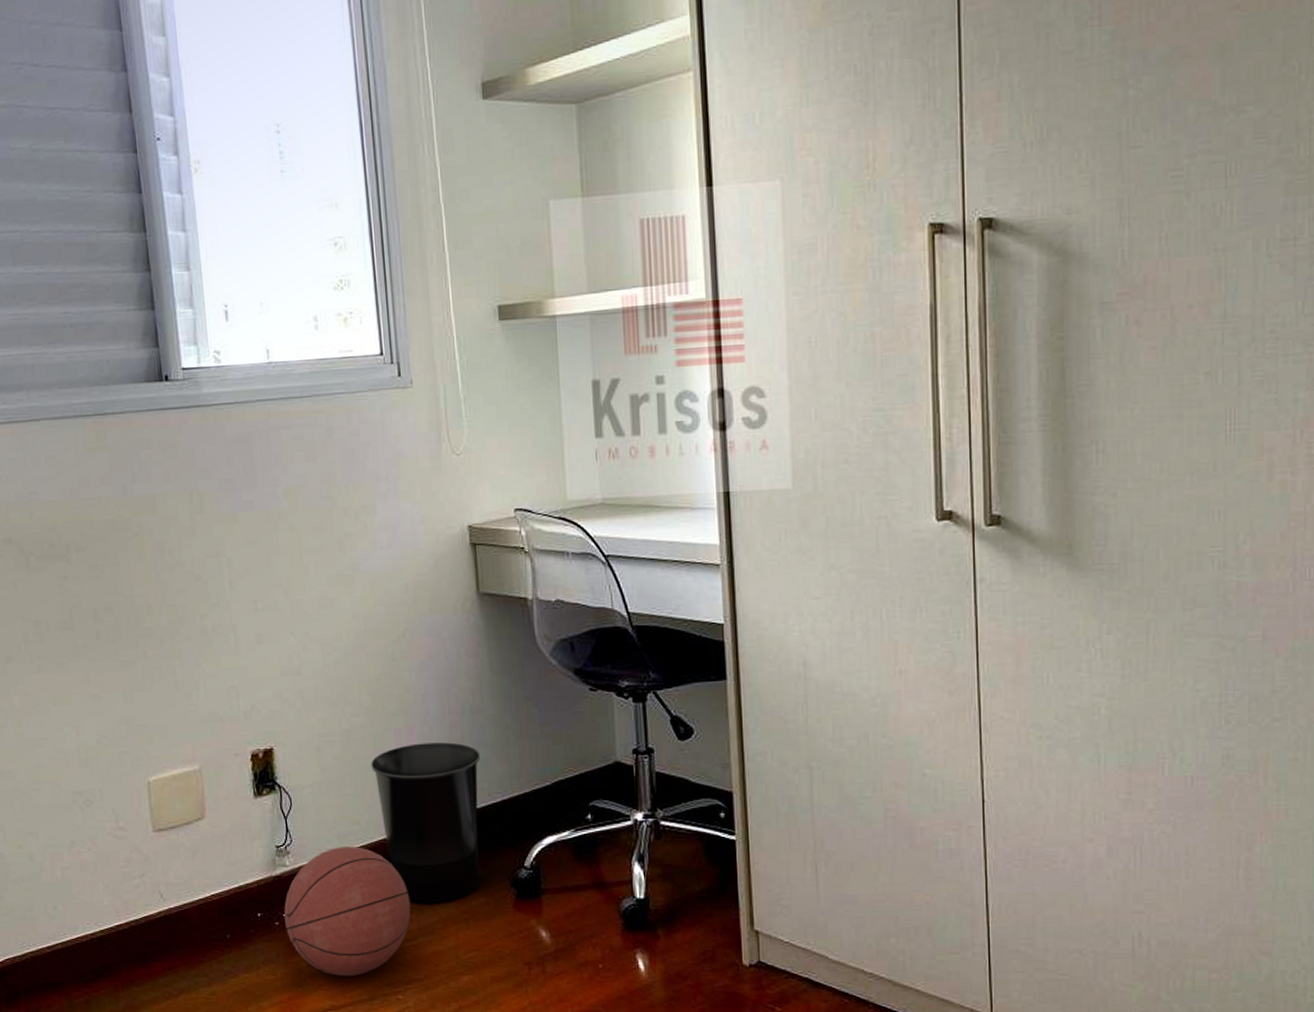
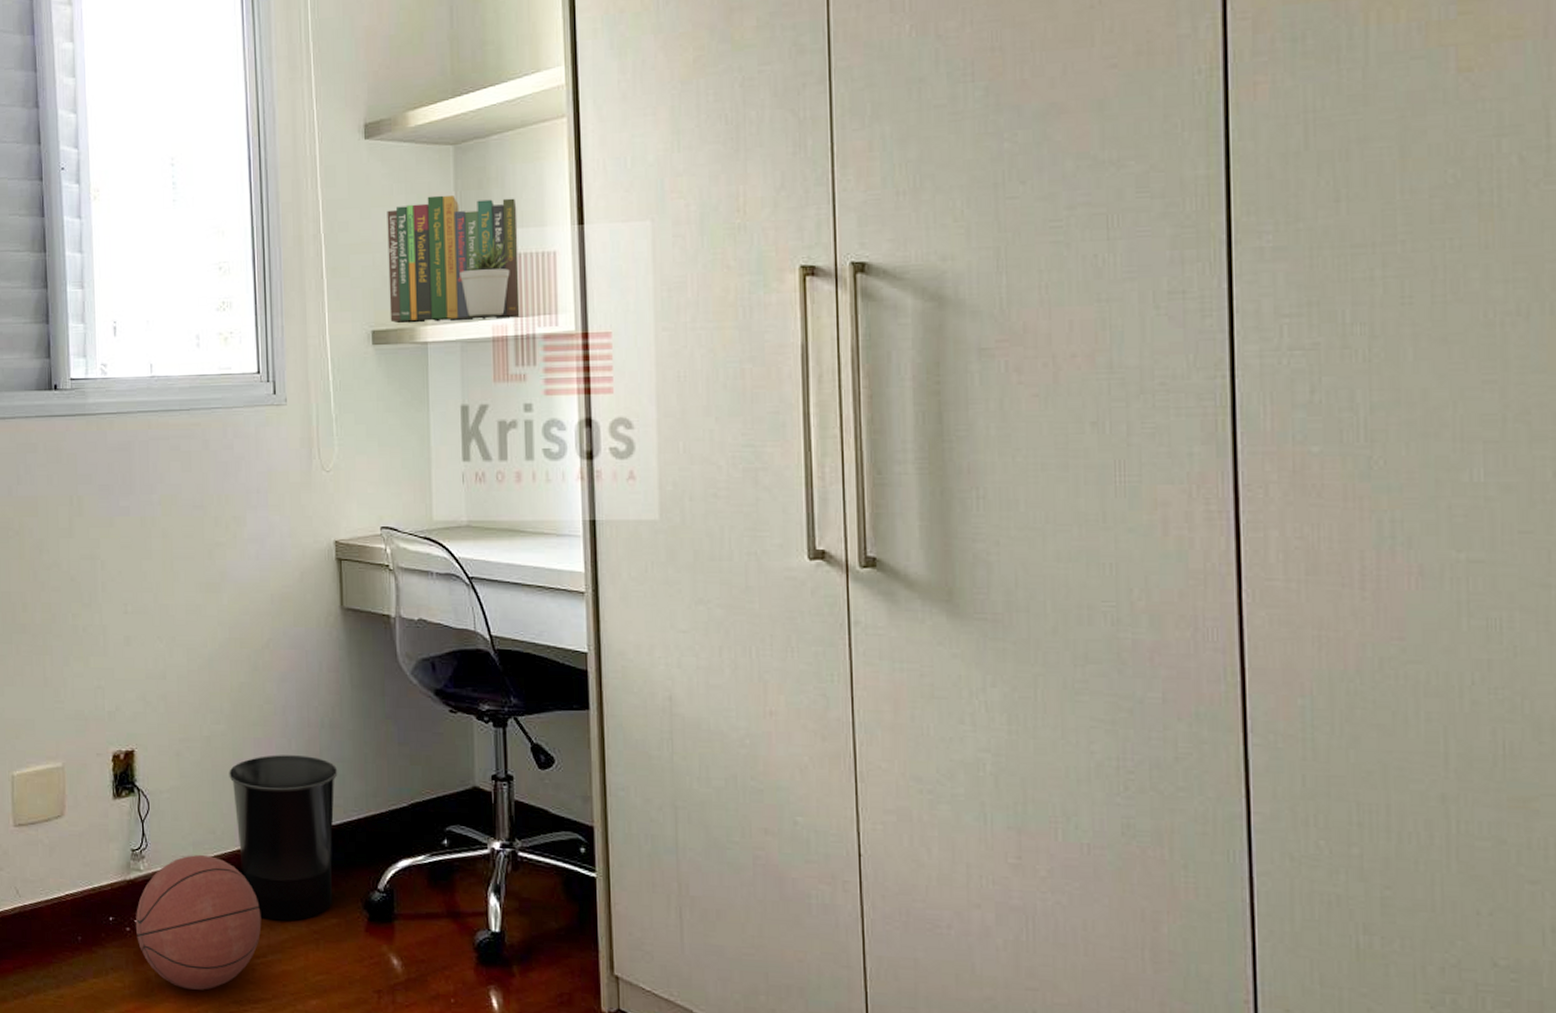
books: none [509,158,650,298] -> present [387,195,520,324]
potted plant: none [586,202,638,288] -> present [460,237,510,318]

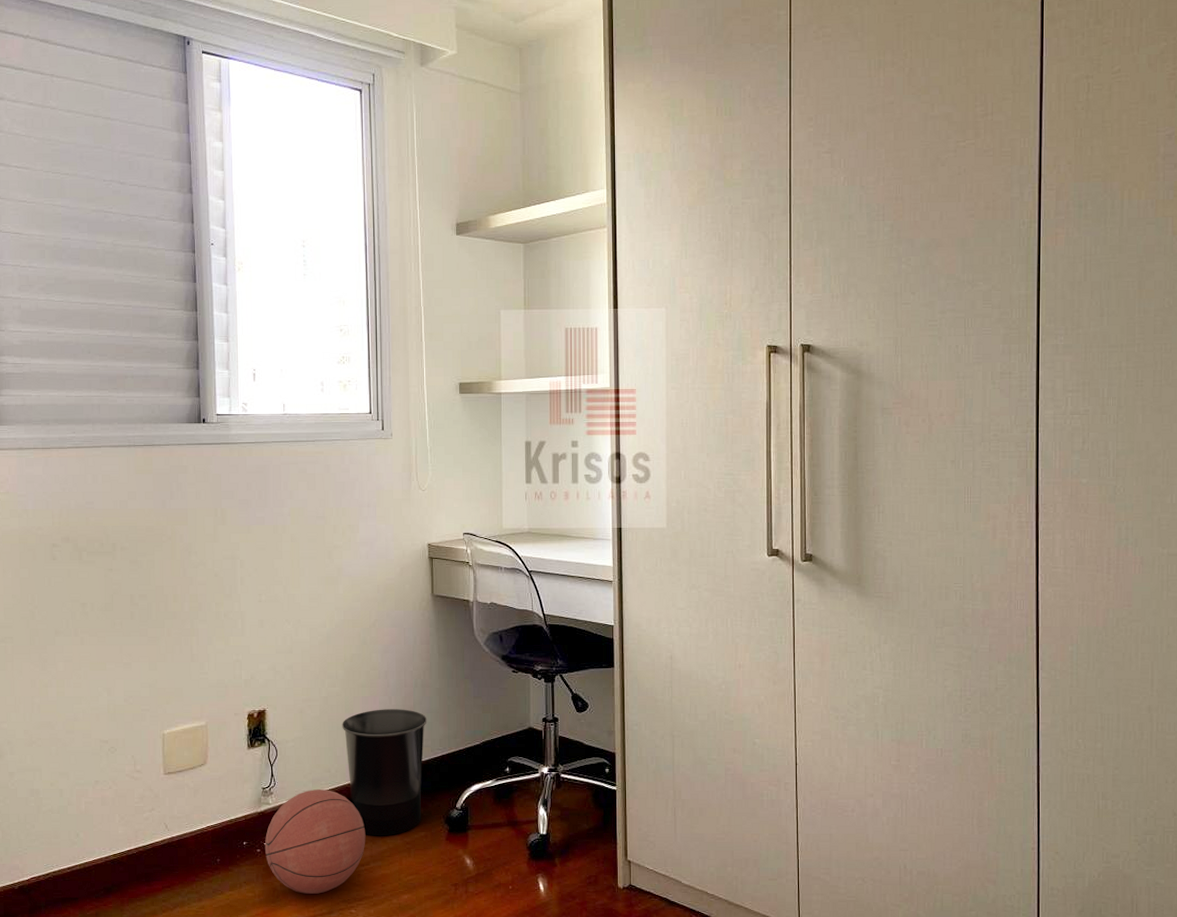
books: present [387,195,520,324] -> none [472,281,570,378]
potted plant: present [460,237,510,318] -> none [526,315,563,376]

